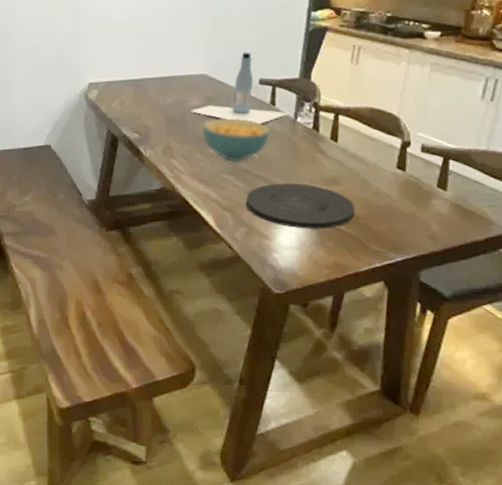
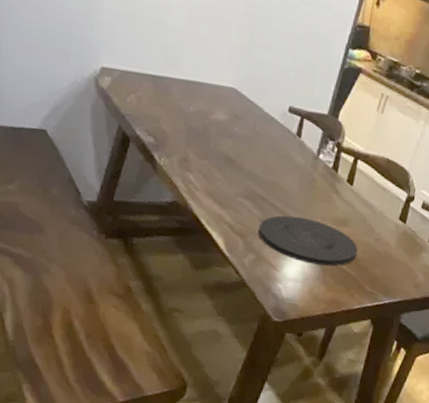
bottle: present [190,52,291,125] -> none [214,74,314,155]
cereal bowl: present [201,118,272,162] -> none [223,137,294,188]

